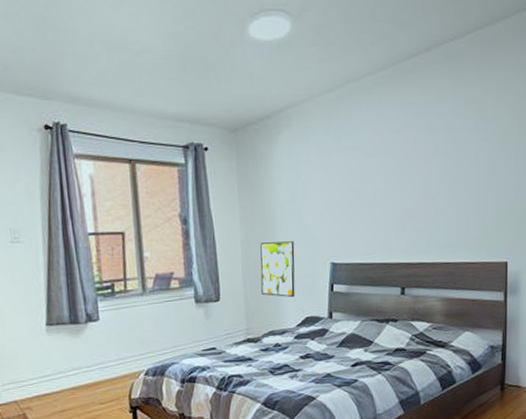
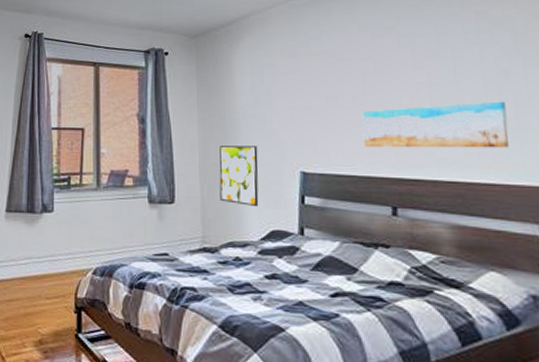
wall art: none [382,191,489,238] -> present [362,101,509,148]

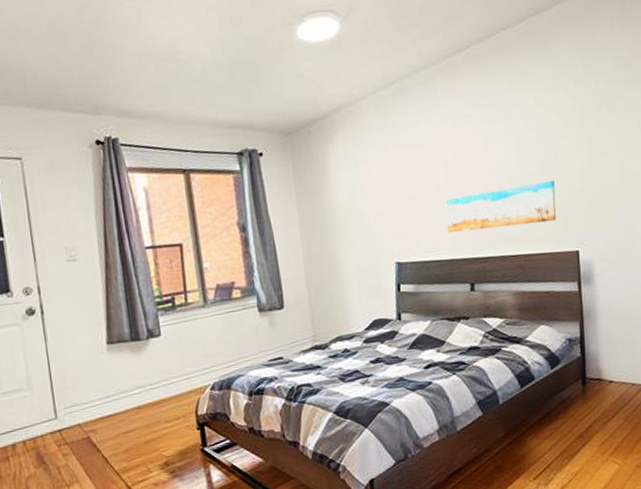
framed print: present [219,146,259,207] -> none [322,242,362,301]

